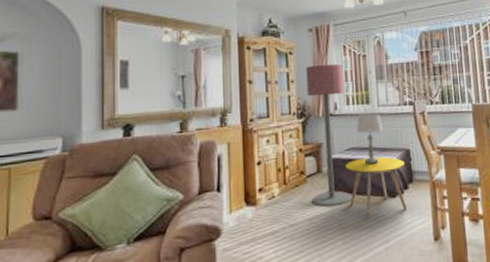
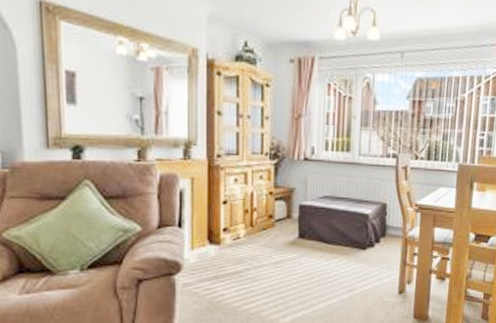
floor lamp: present [306,64,352,208] -> none [280,102,325,253]
side table: present [345,156,407,218] -> none [316,207,380,267]
table lamp: present [356,113,384,164] -> none [333,162,362,215]

